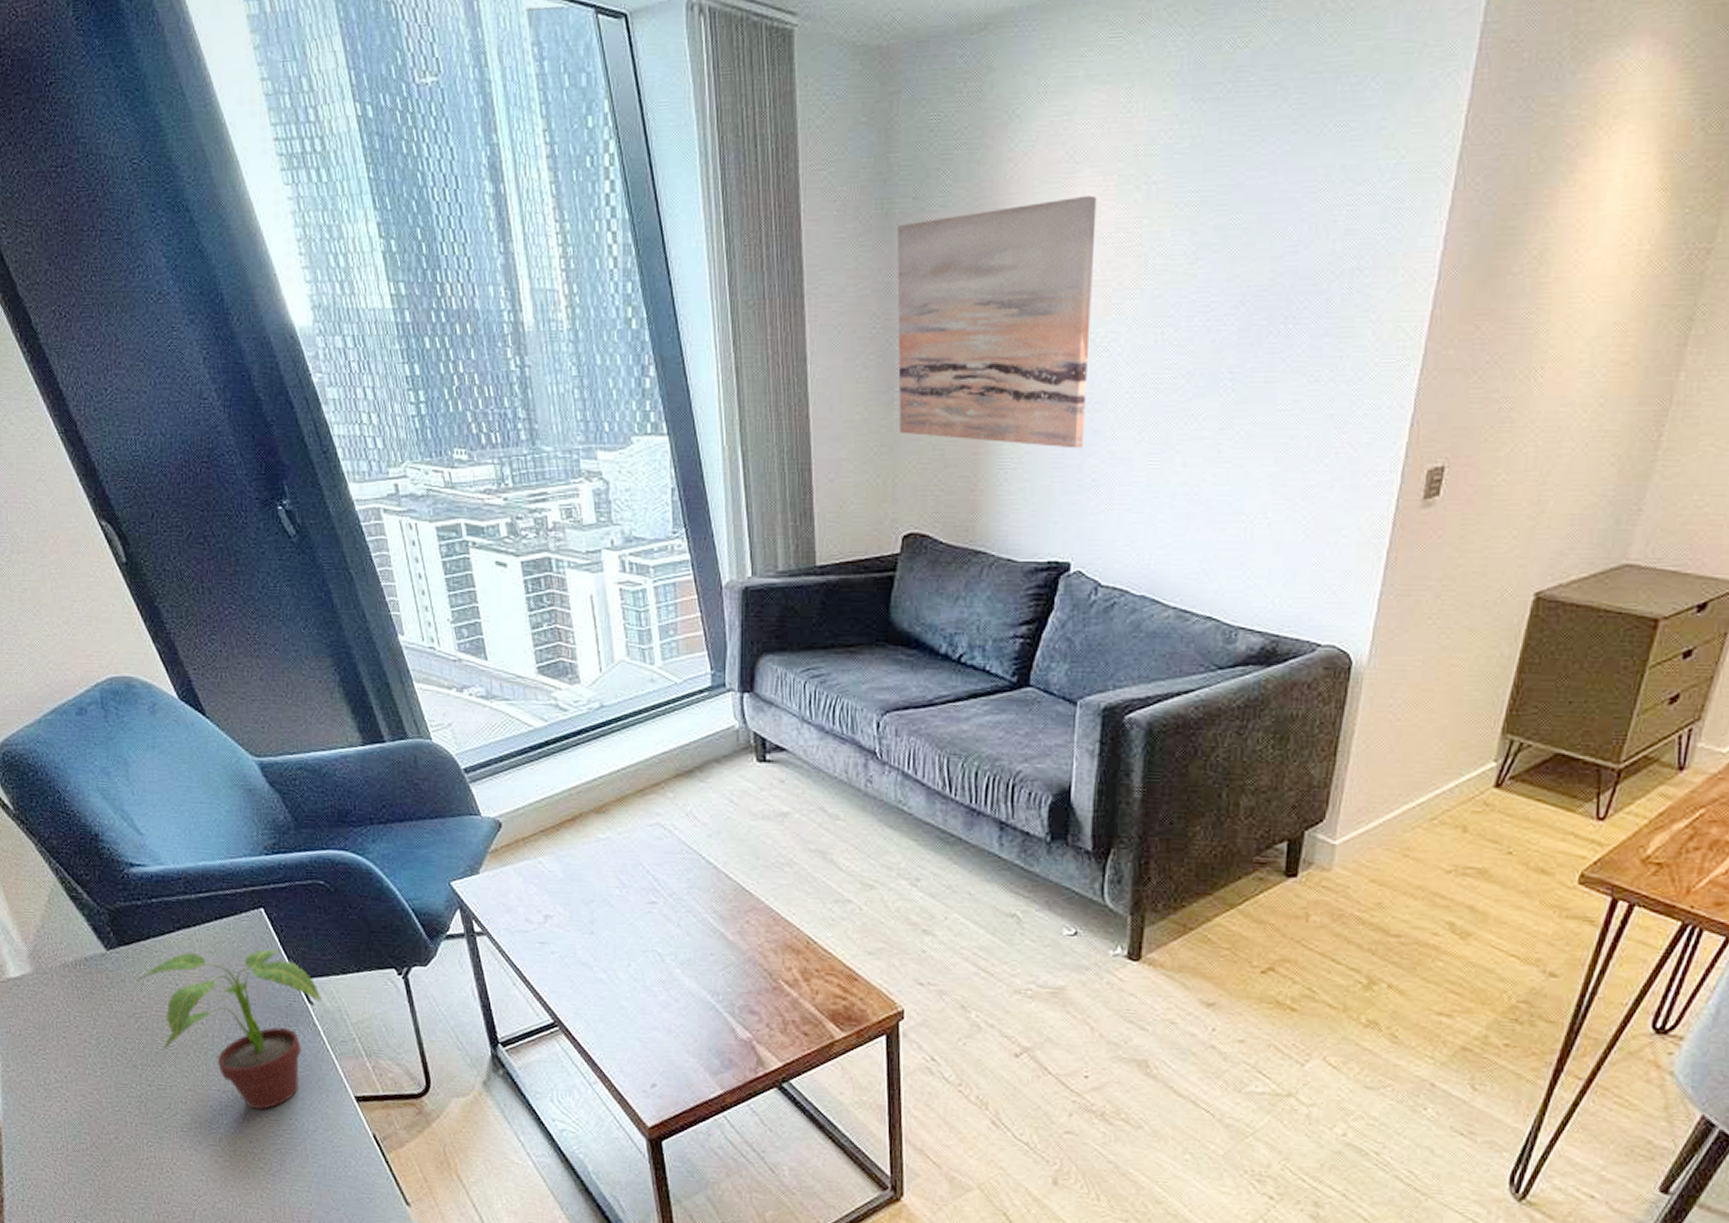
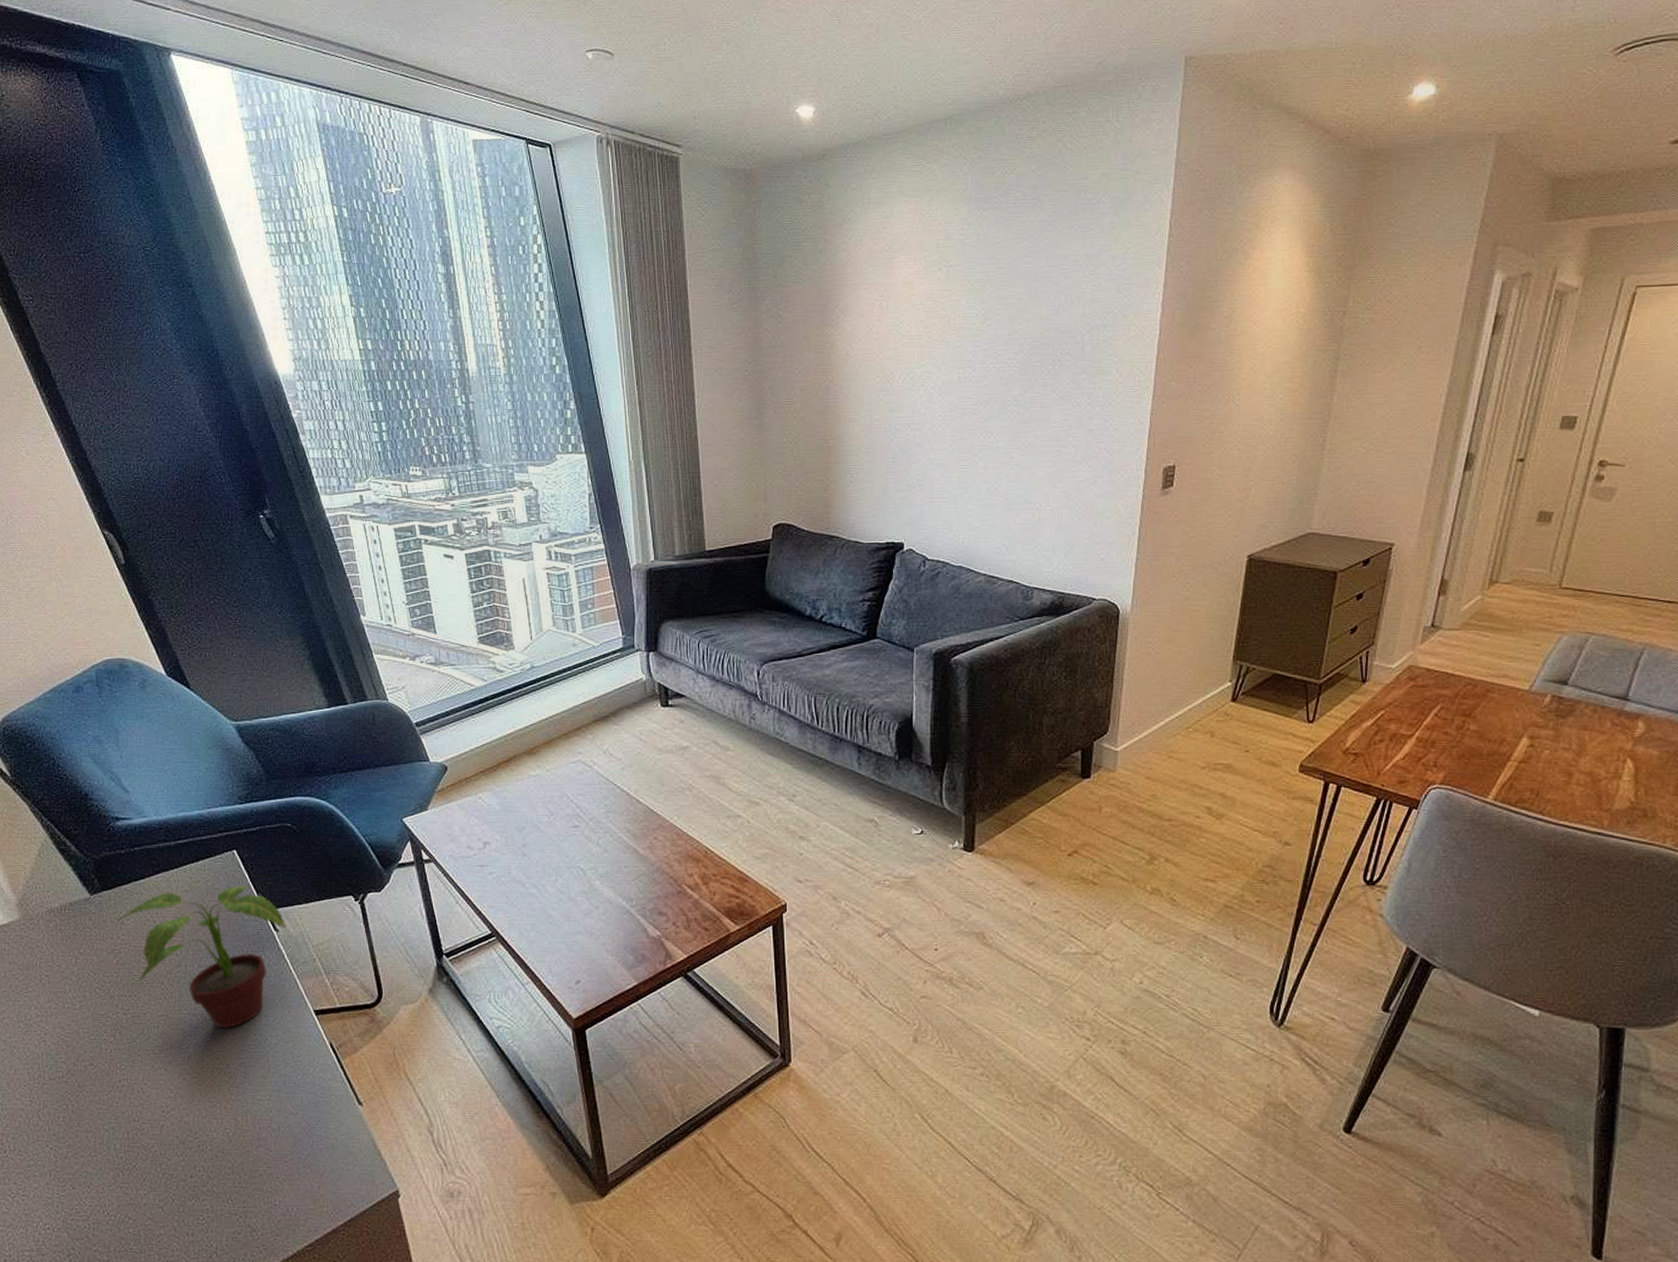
wall art: present [896,195,1097,449] -> none [761,275,911,458]

